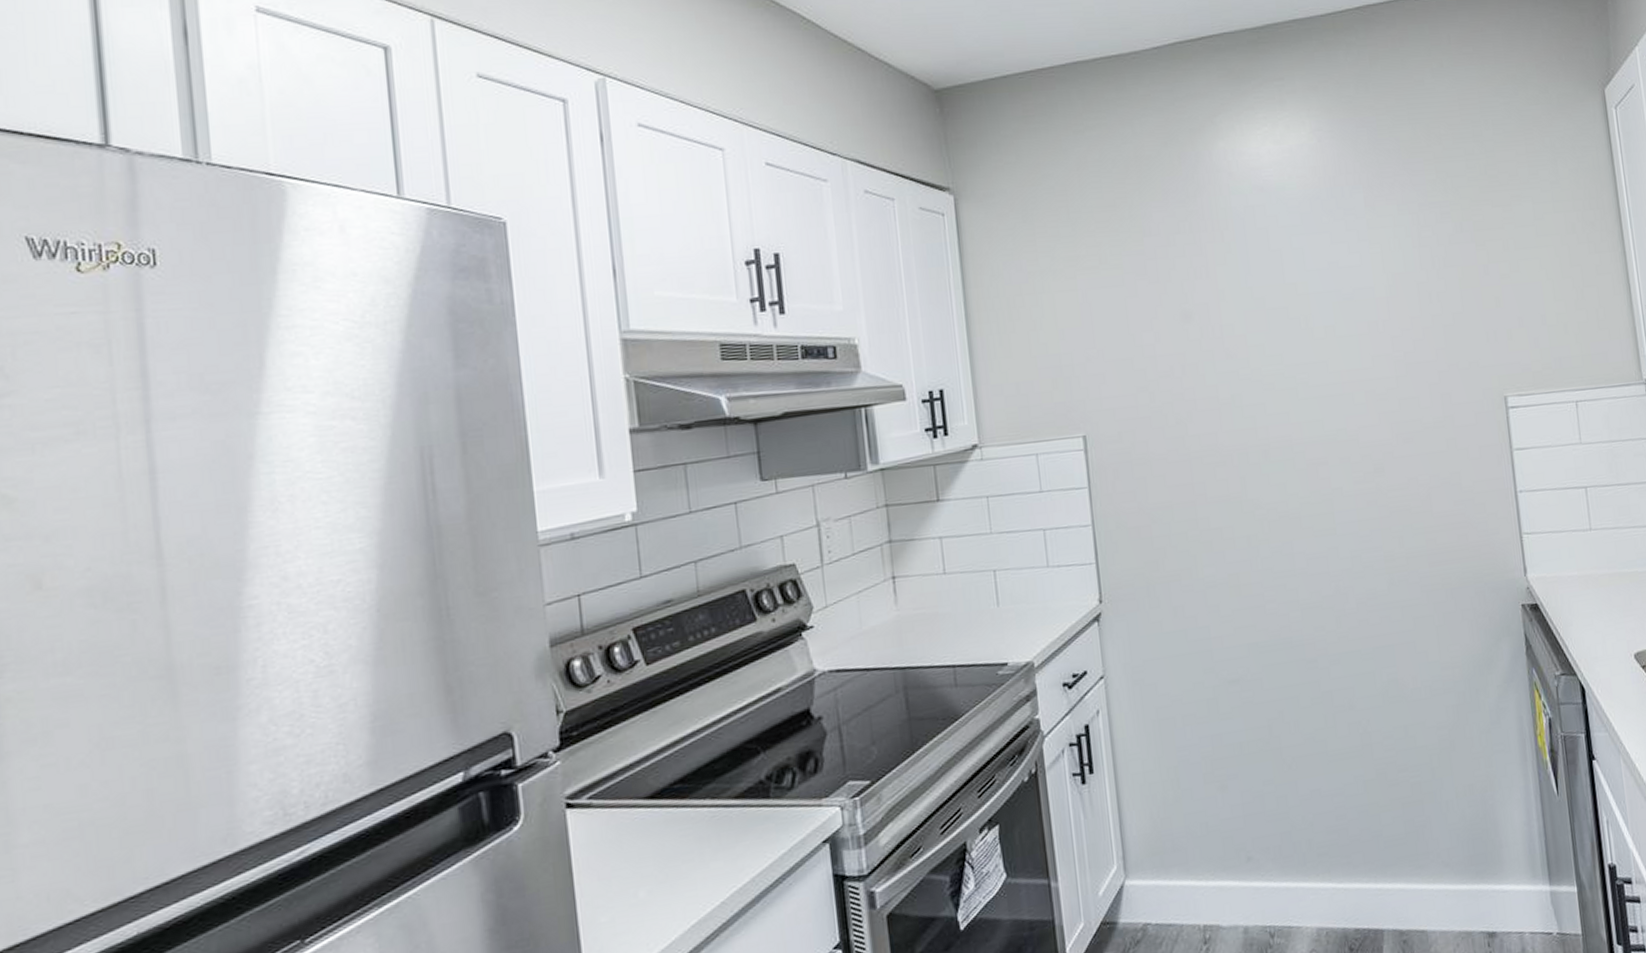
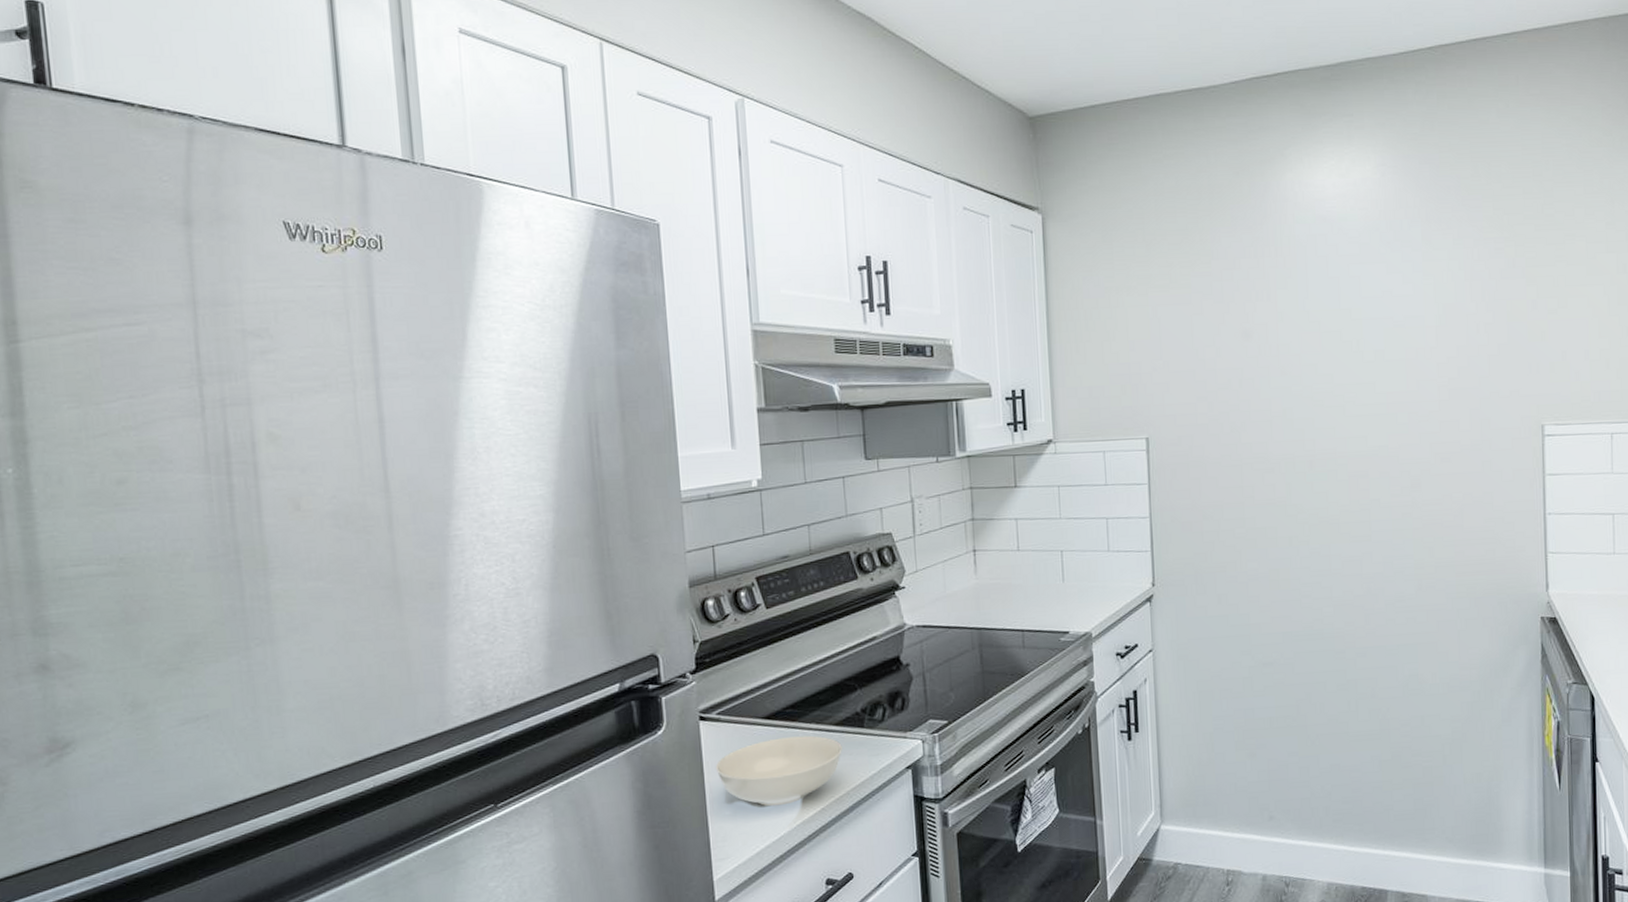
bowl: none [587,813,745,907] -> present [715,735,842,807]

